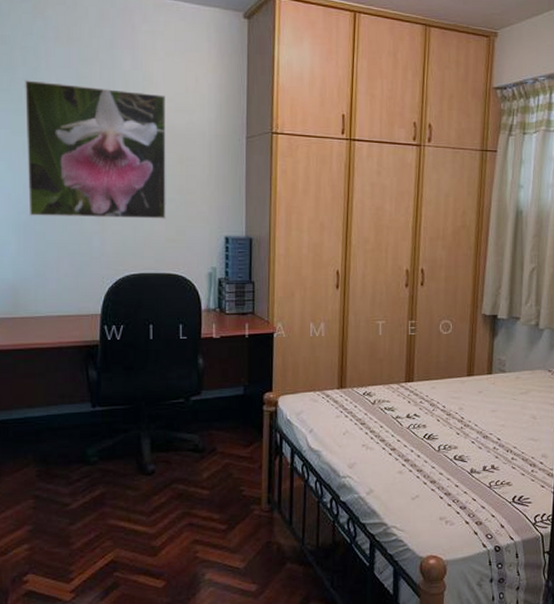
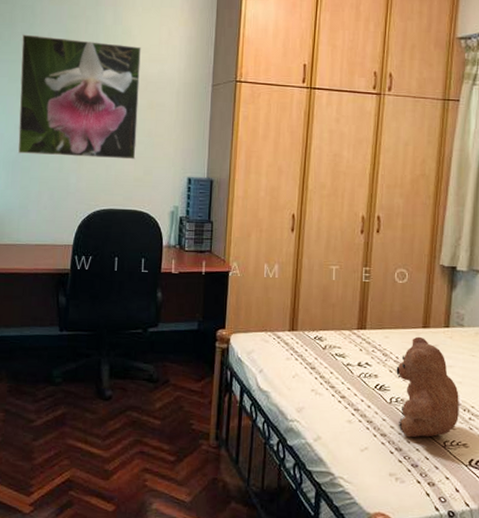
teddy bear: none [443,384,503,482] -> present [396,336,459,438]

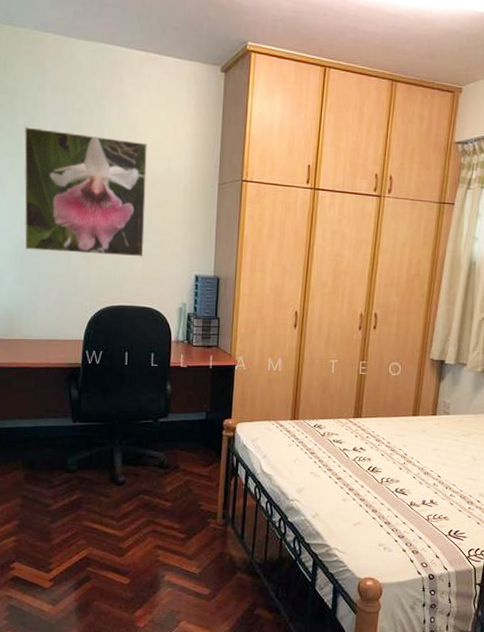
teddy bear: present [396,336,459,438] -> none [387,423,443,513]

